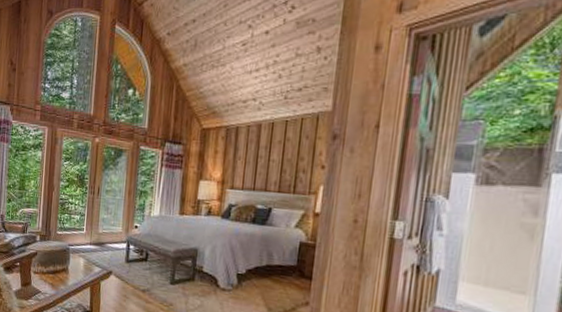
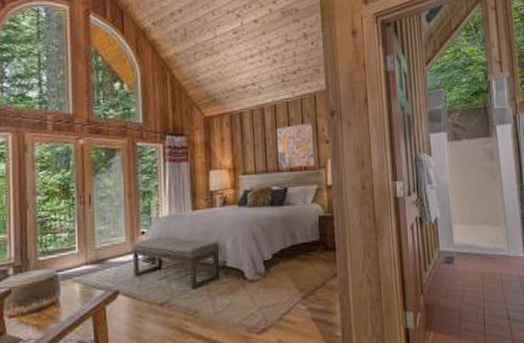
wall art: none [266,145,309,191] -> present [275,123,315,169]

